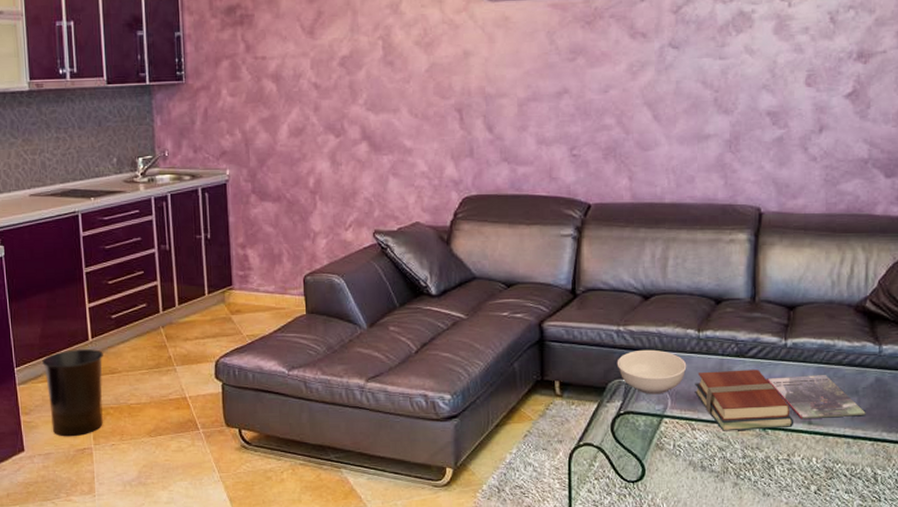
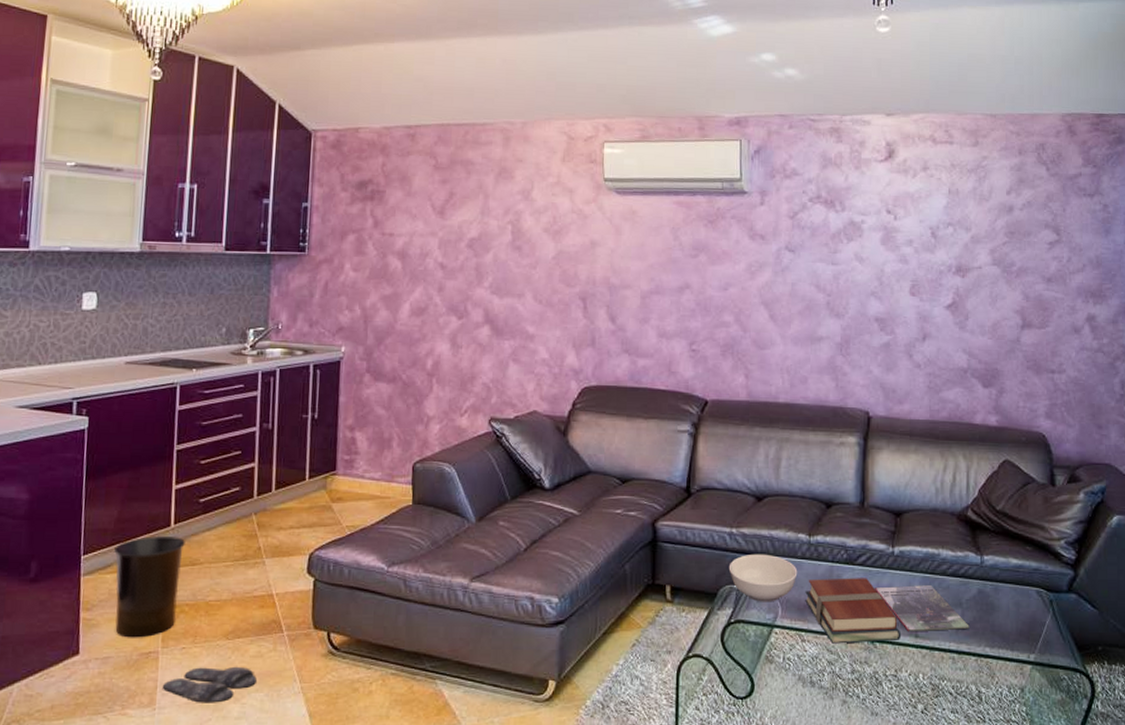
slippers: none [99,459,180,491] -> present [163,666,257,703]

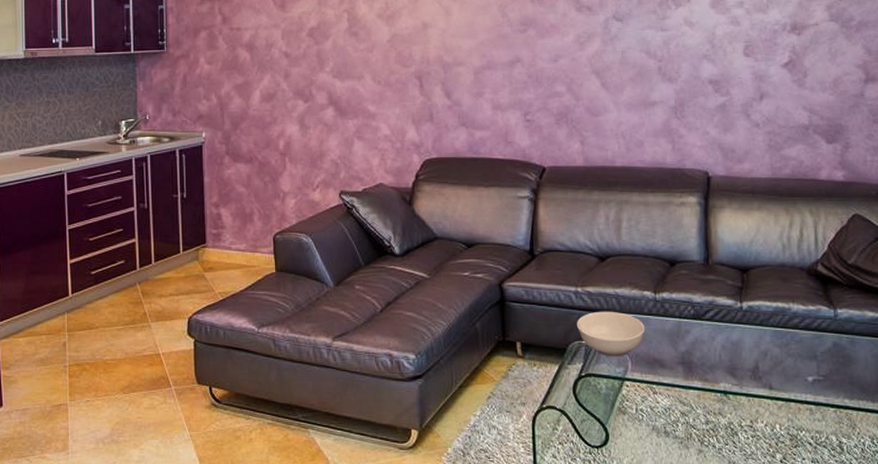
waste bin: present [114,536,185,637] -> none [24,305,82,391]
slippers: present [163,666,257,703] -> none [74,416,151,449]
books: present [805,578,902,644] -> none [654,332,755,396]
magazine: present [875,585,970,632] -> none [725,339,826,384]

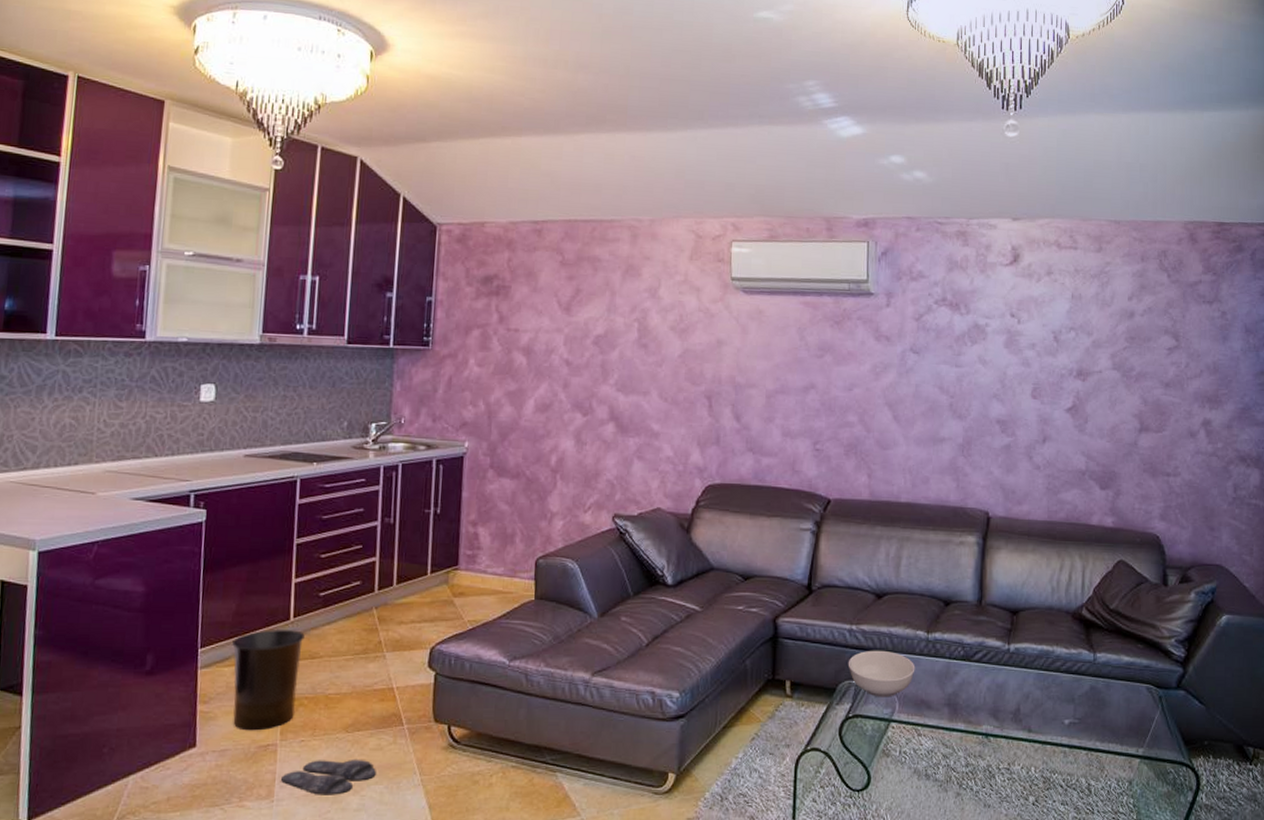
waste bin: none [24,305,82,391] -> present [232,630,305,730]
slippers: none [74,416,151,449] -> present [281,759,376,795]

